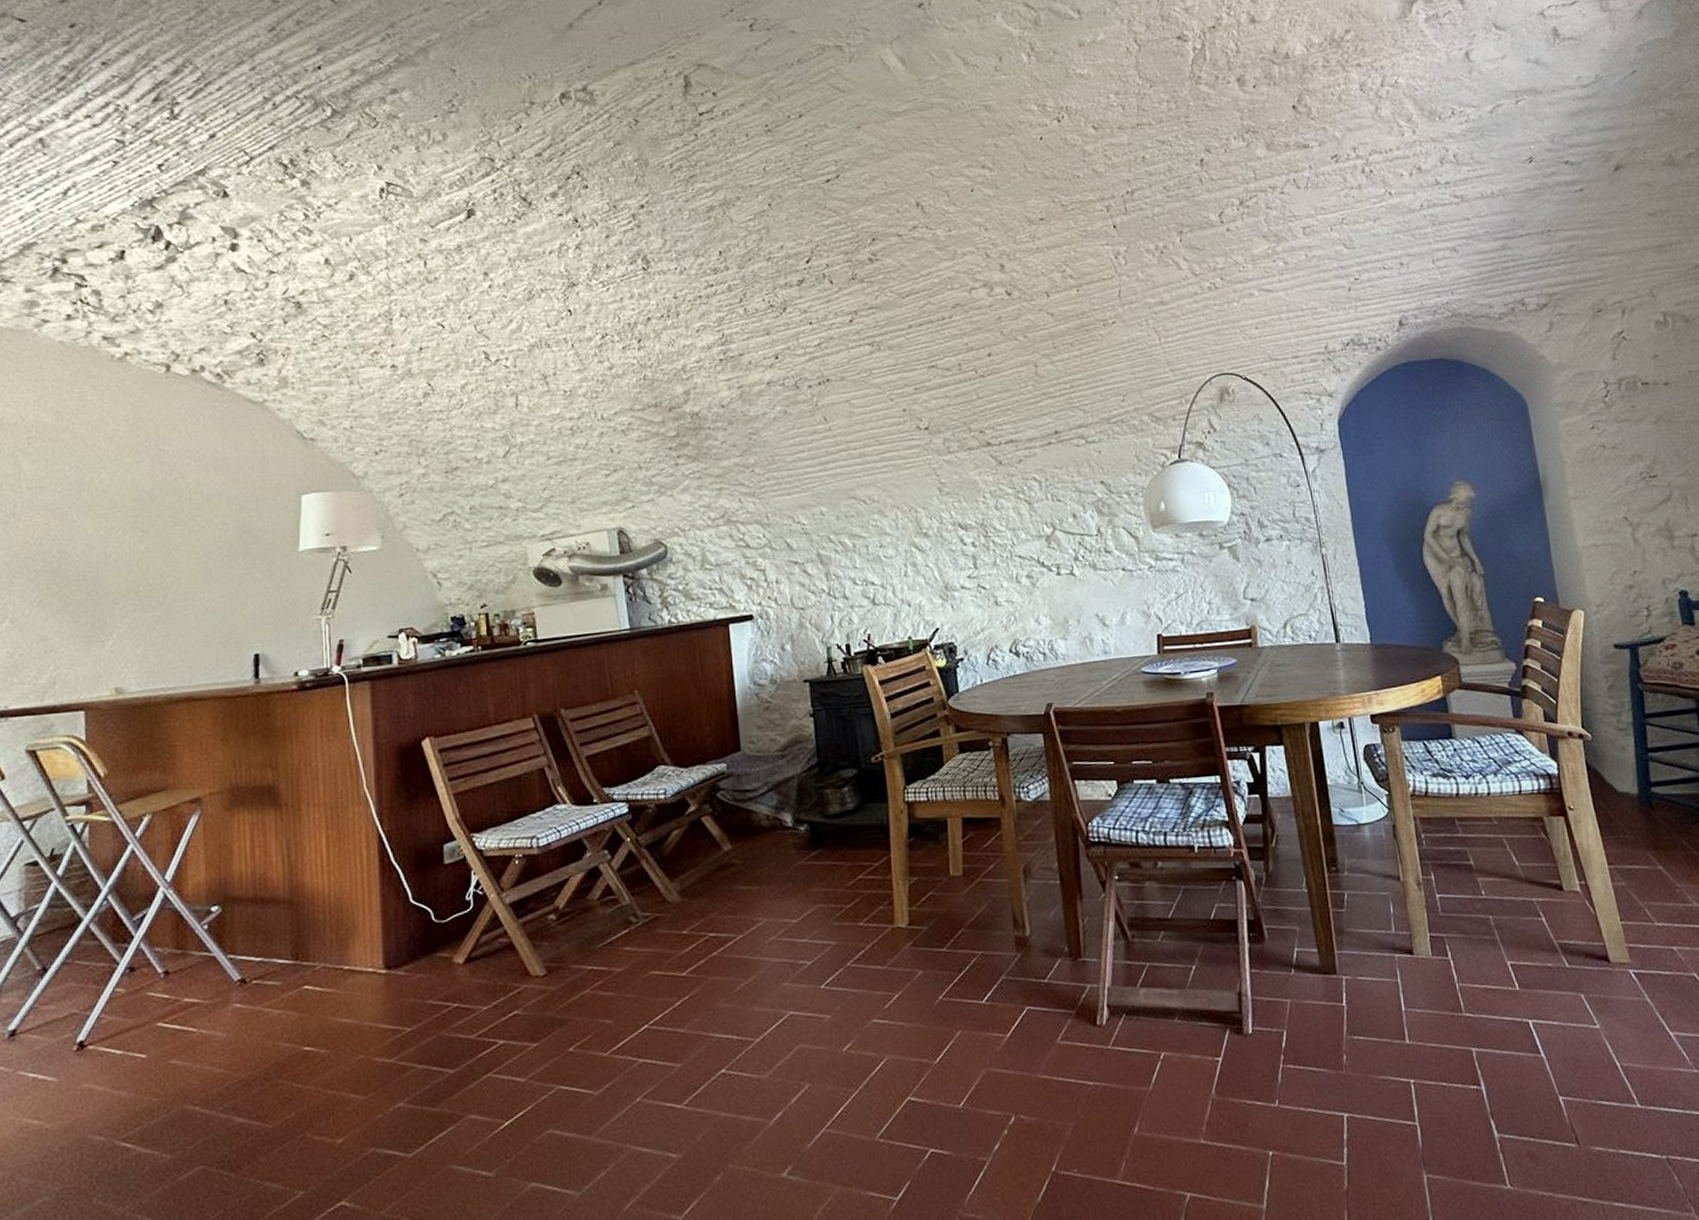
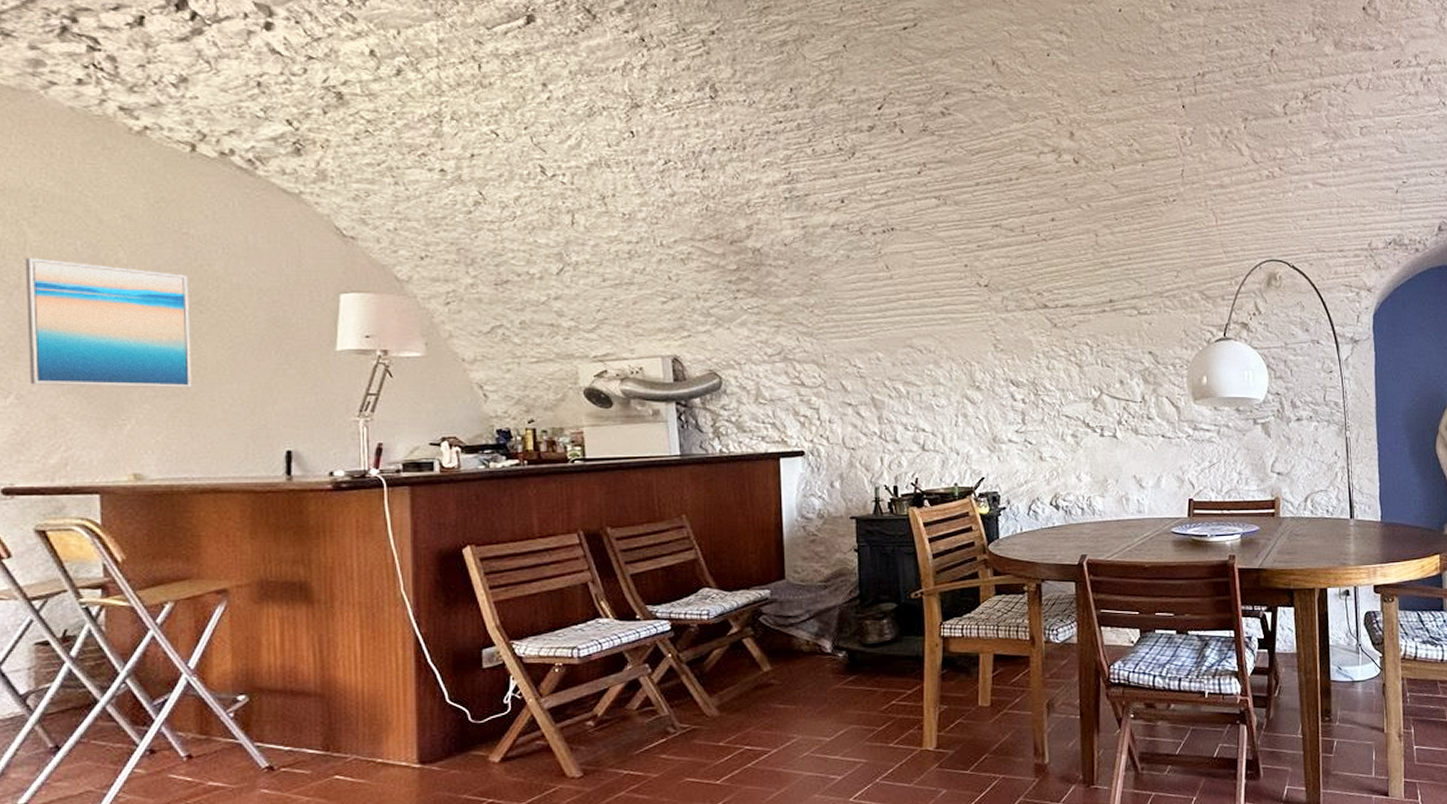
wall art: none [20,486,168,608] -> present [25,258,192,388]

